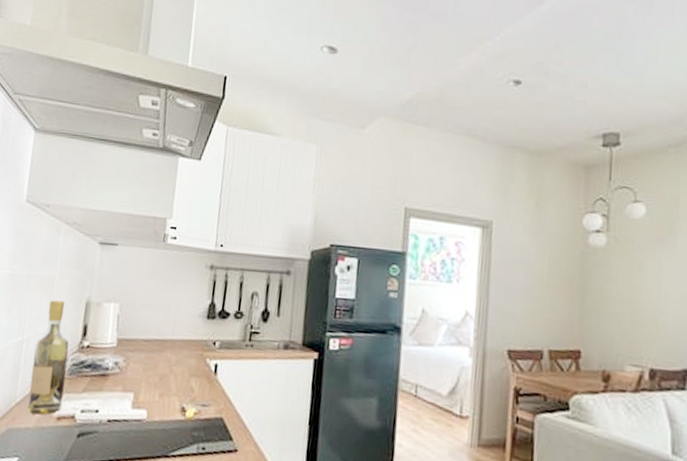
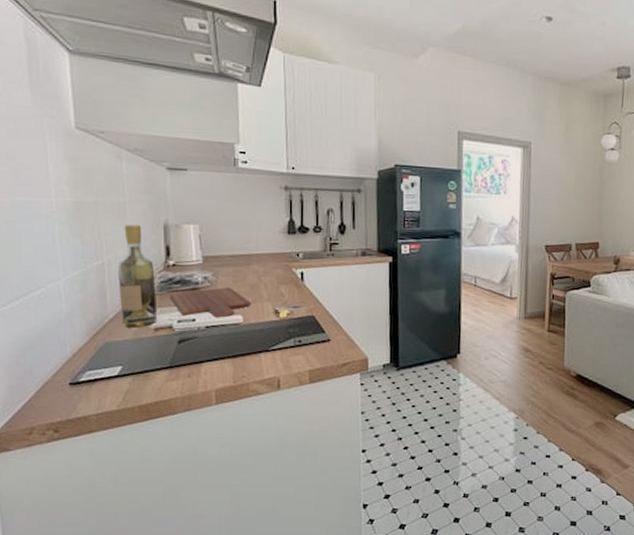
cutting board: none [77,375,159,412] -> present [169,287,252,318]

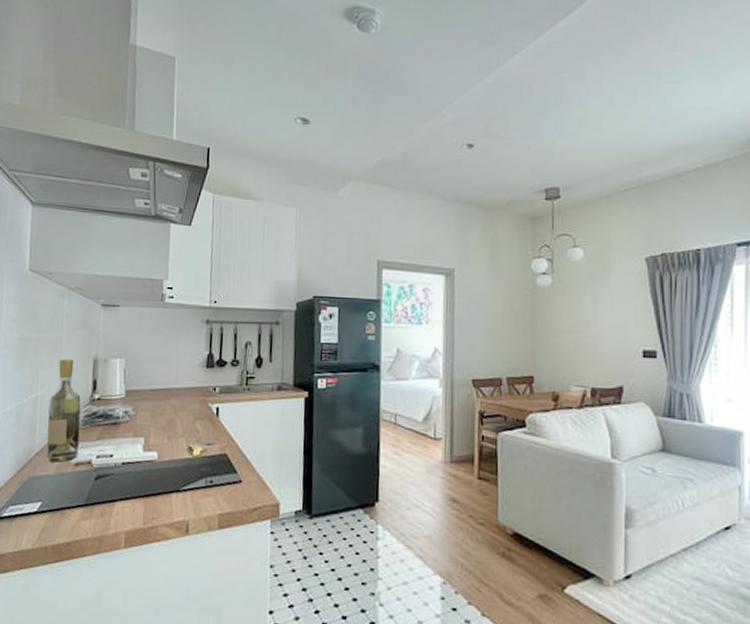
cutting board: present [169,287,252,318] -> none [91,422,167,455]

